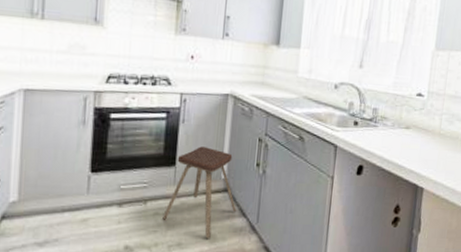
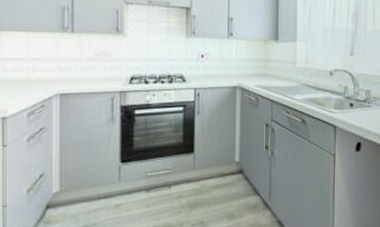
music stool: present [162,146,236,239] -> none [186,134,250,216]

